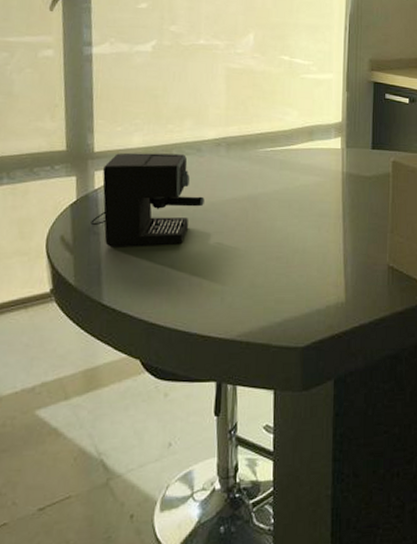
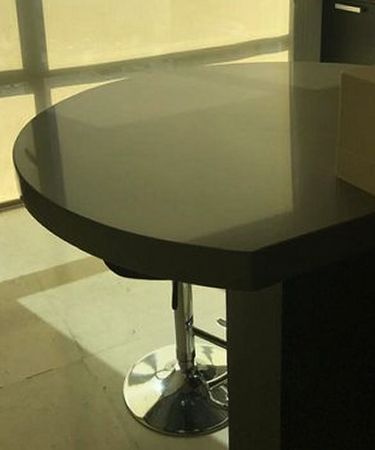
coffee maker: present [90,152,205,247] -> none [51,70,154,159]

